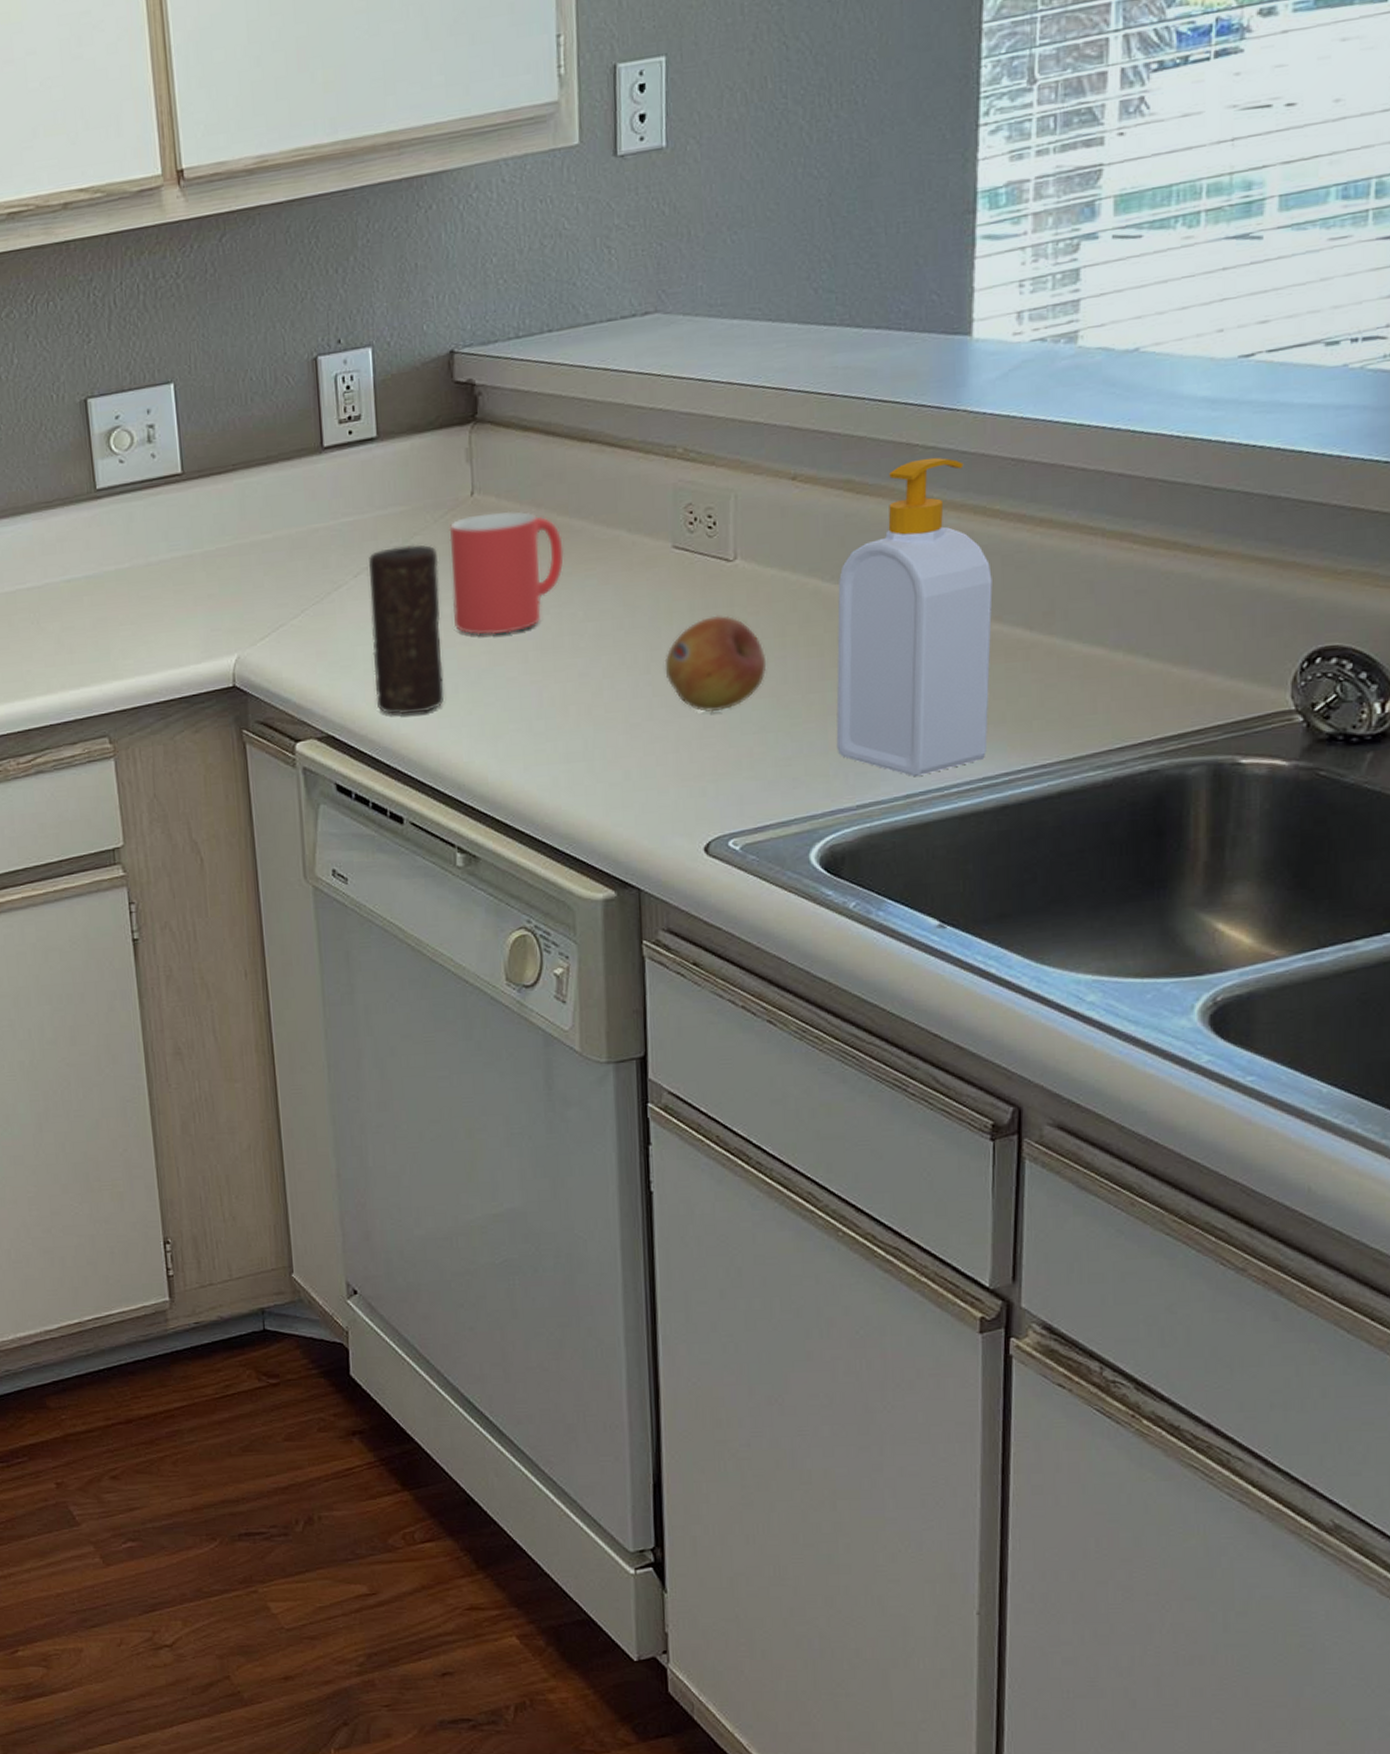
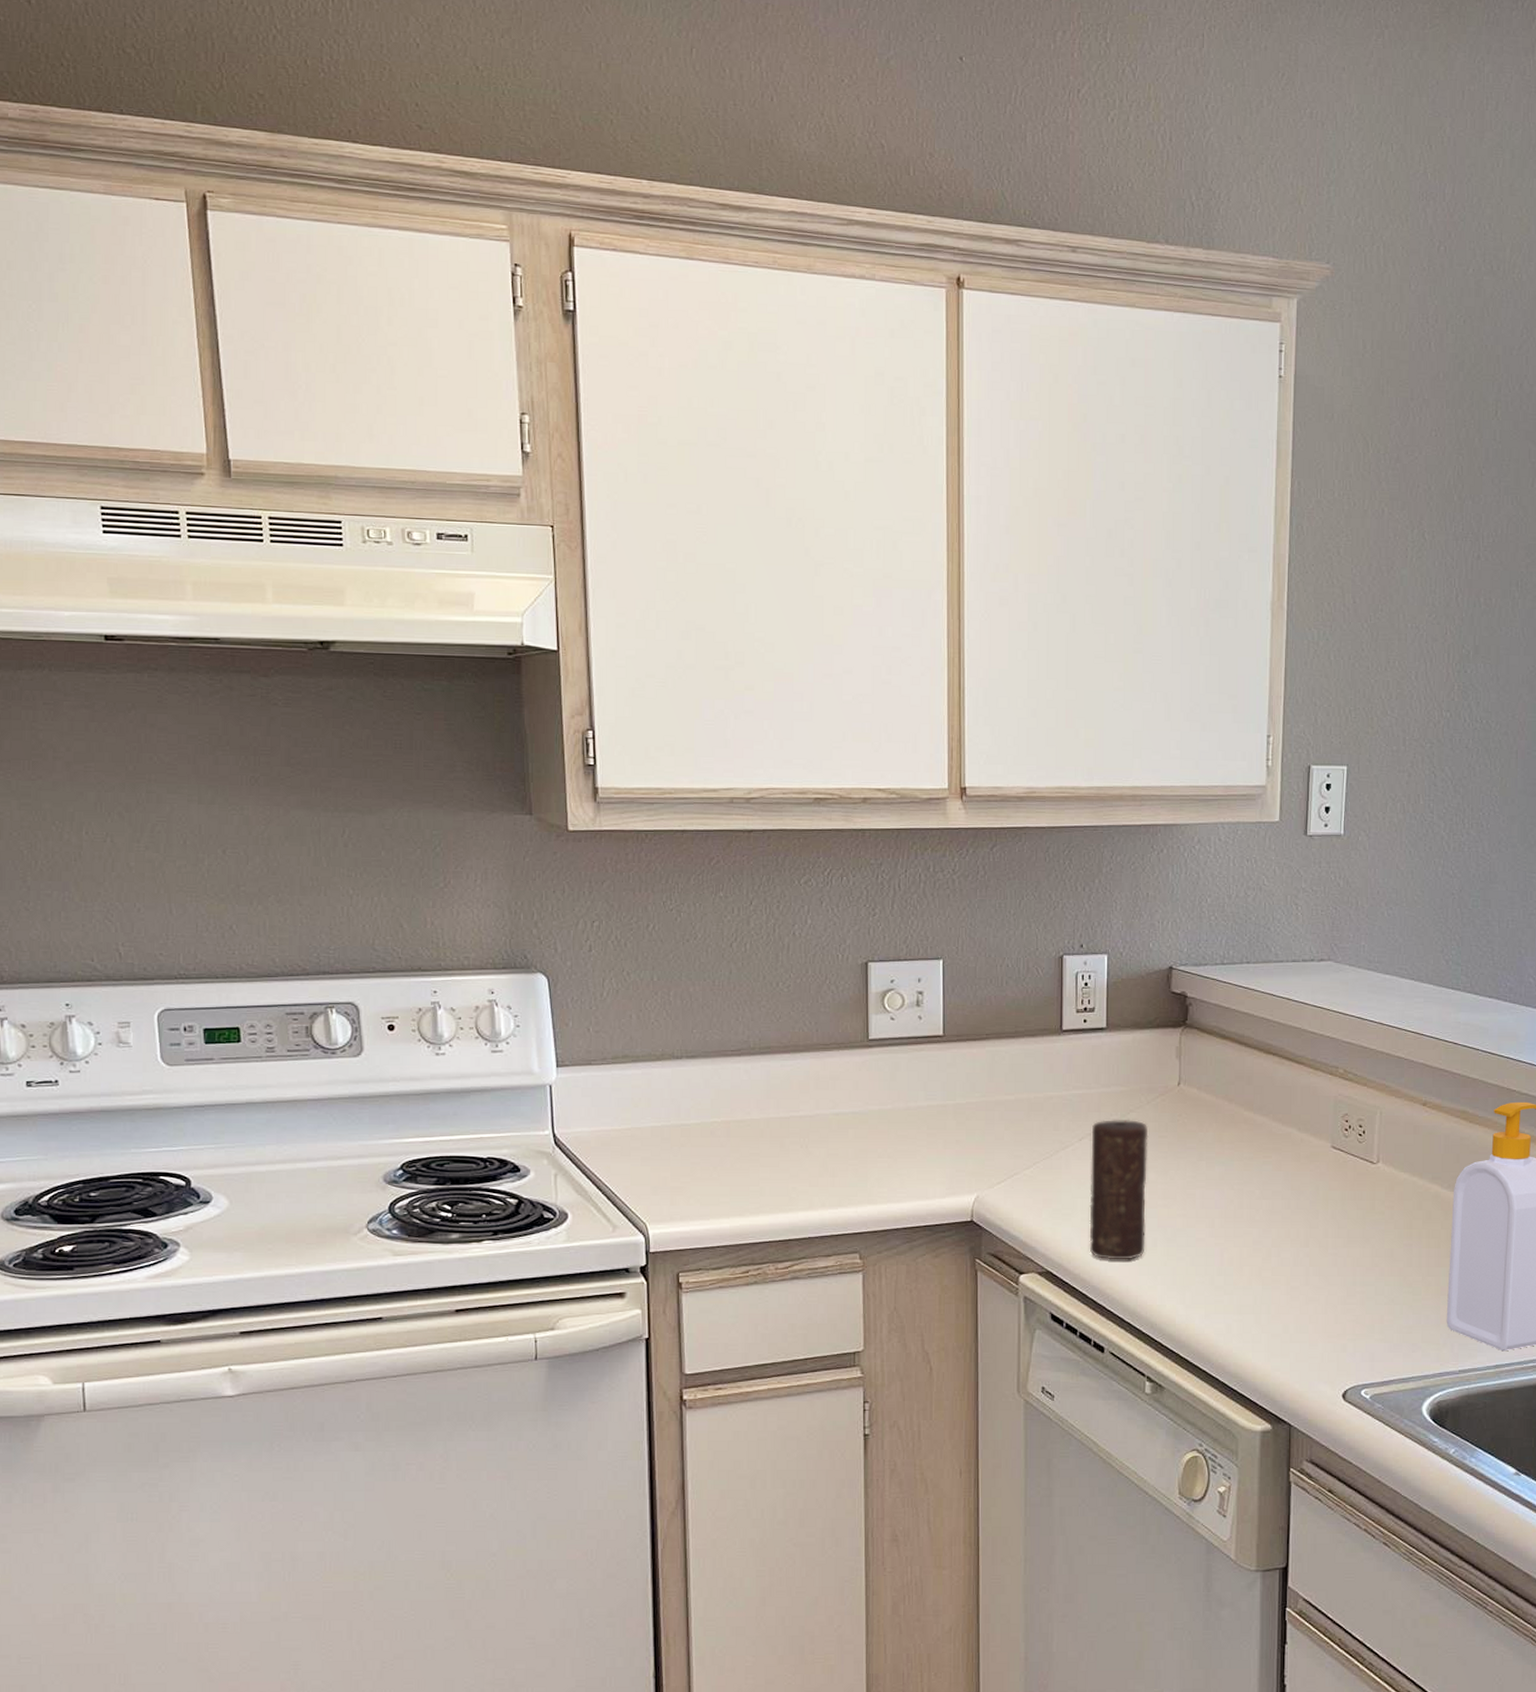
mug: present [449,511,564,635] -> none [1158,1101,1247,1202]
fruit: present [664,614,767,713] -> none [1320,1205,1397,1284]

